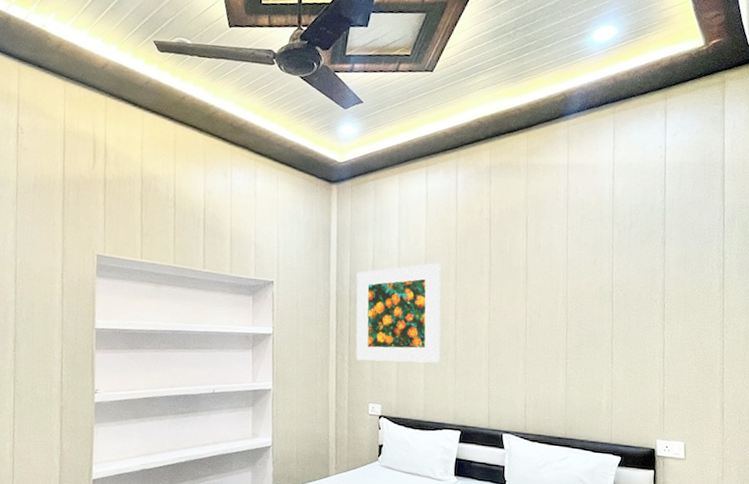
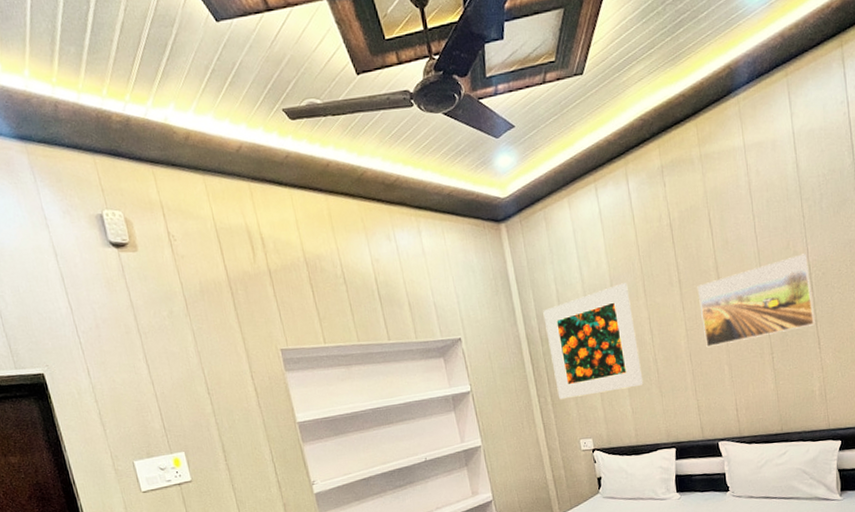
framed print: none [505,272,612,341] -> present [697,253,816,348]

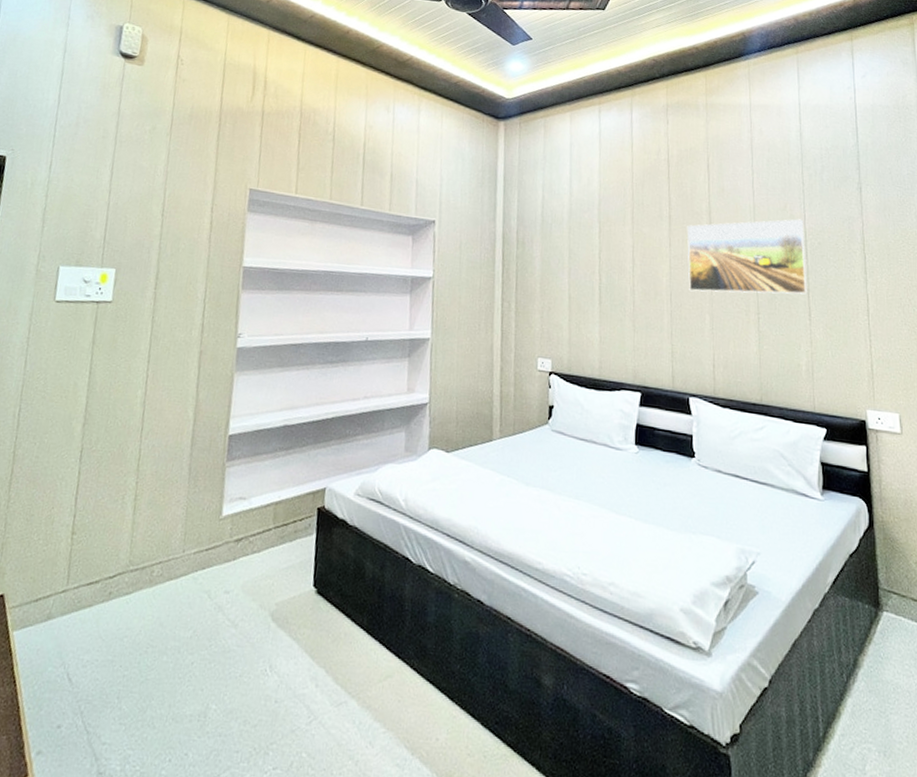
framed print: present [543,283,644,400] -> none [523,205,617,315]

